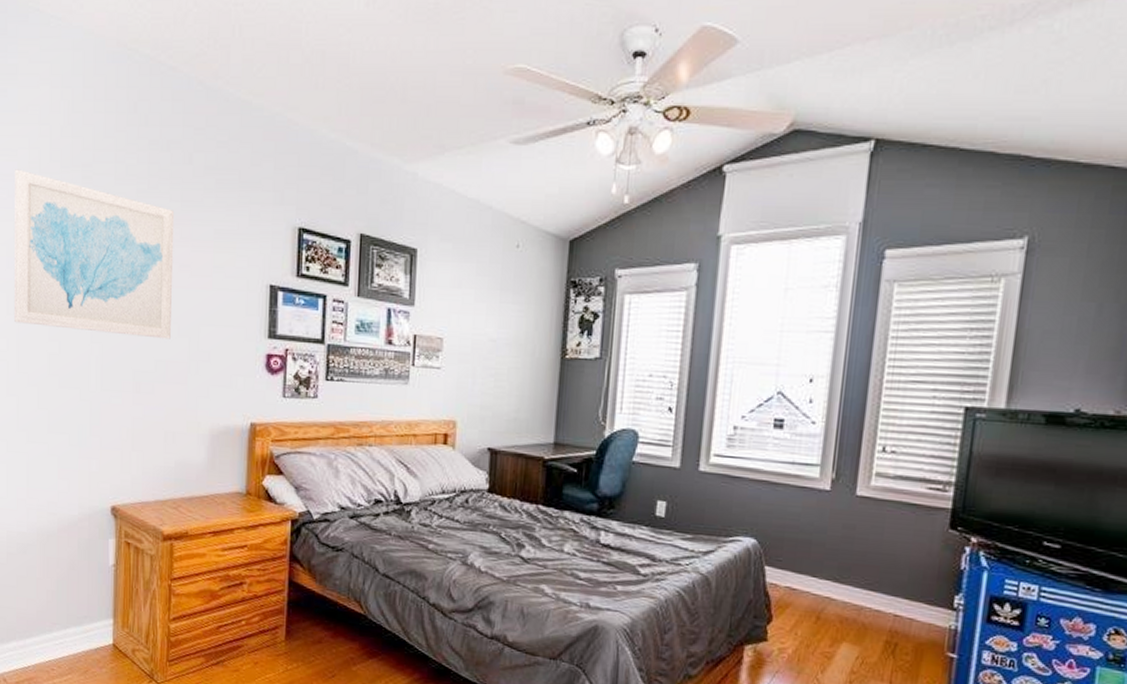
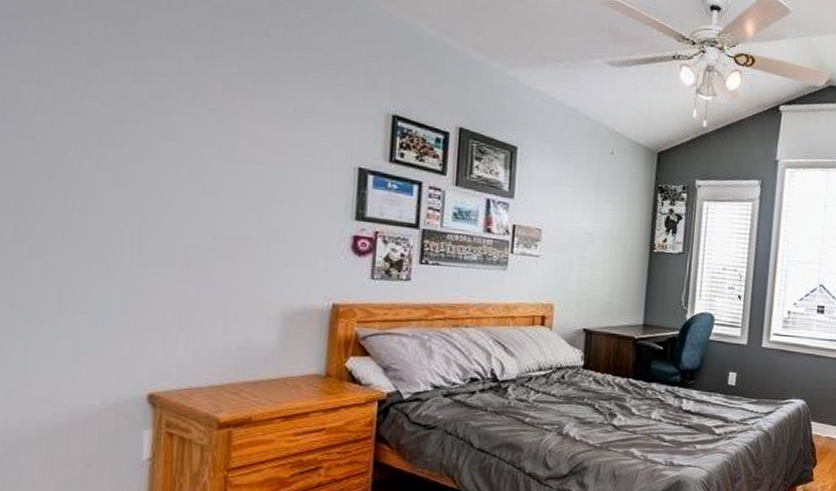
wall art: present [13,169,175,339] -> none [10,10,244,215]

